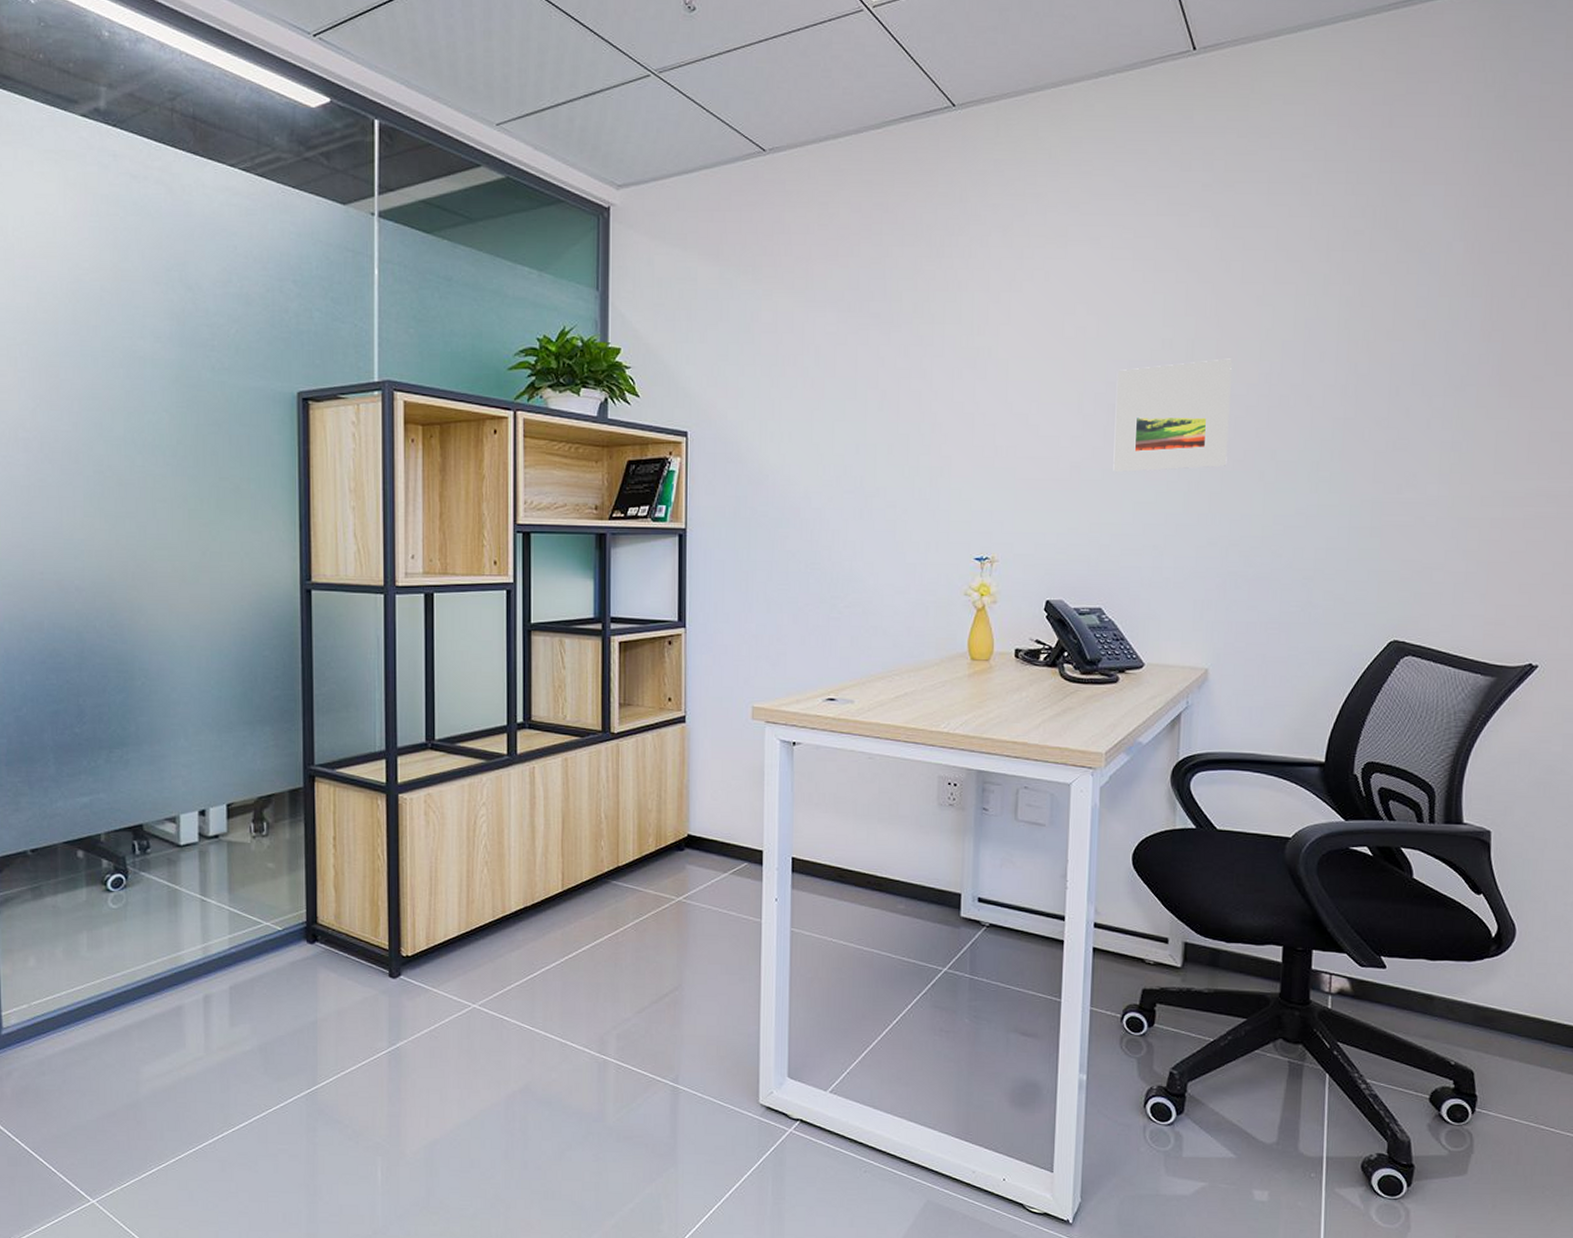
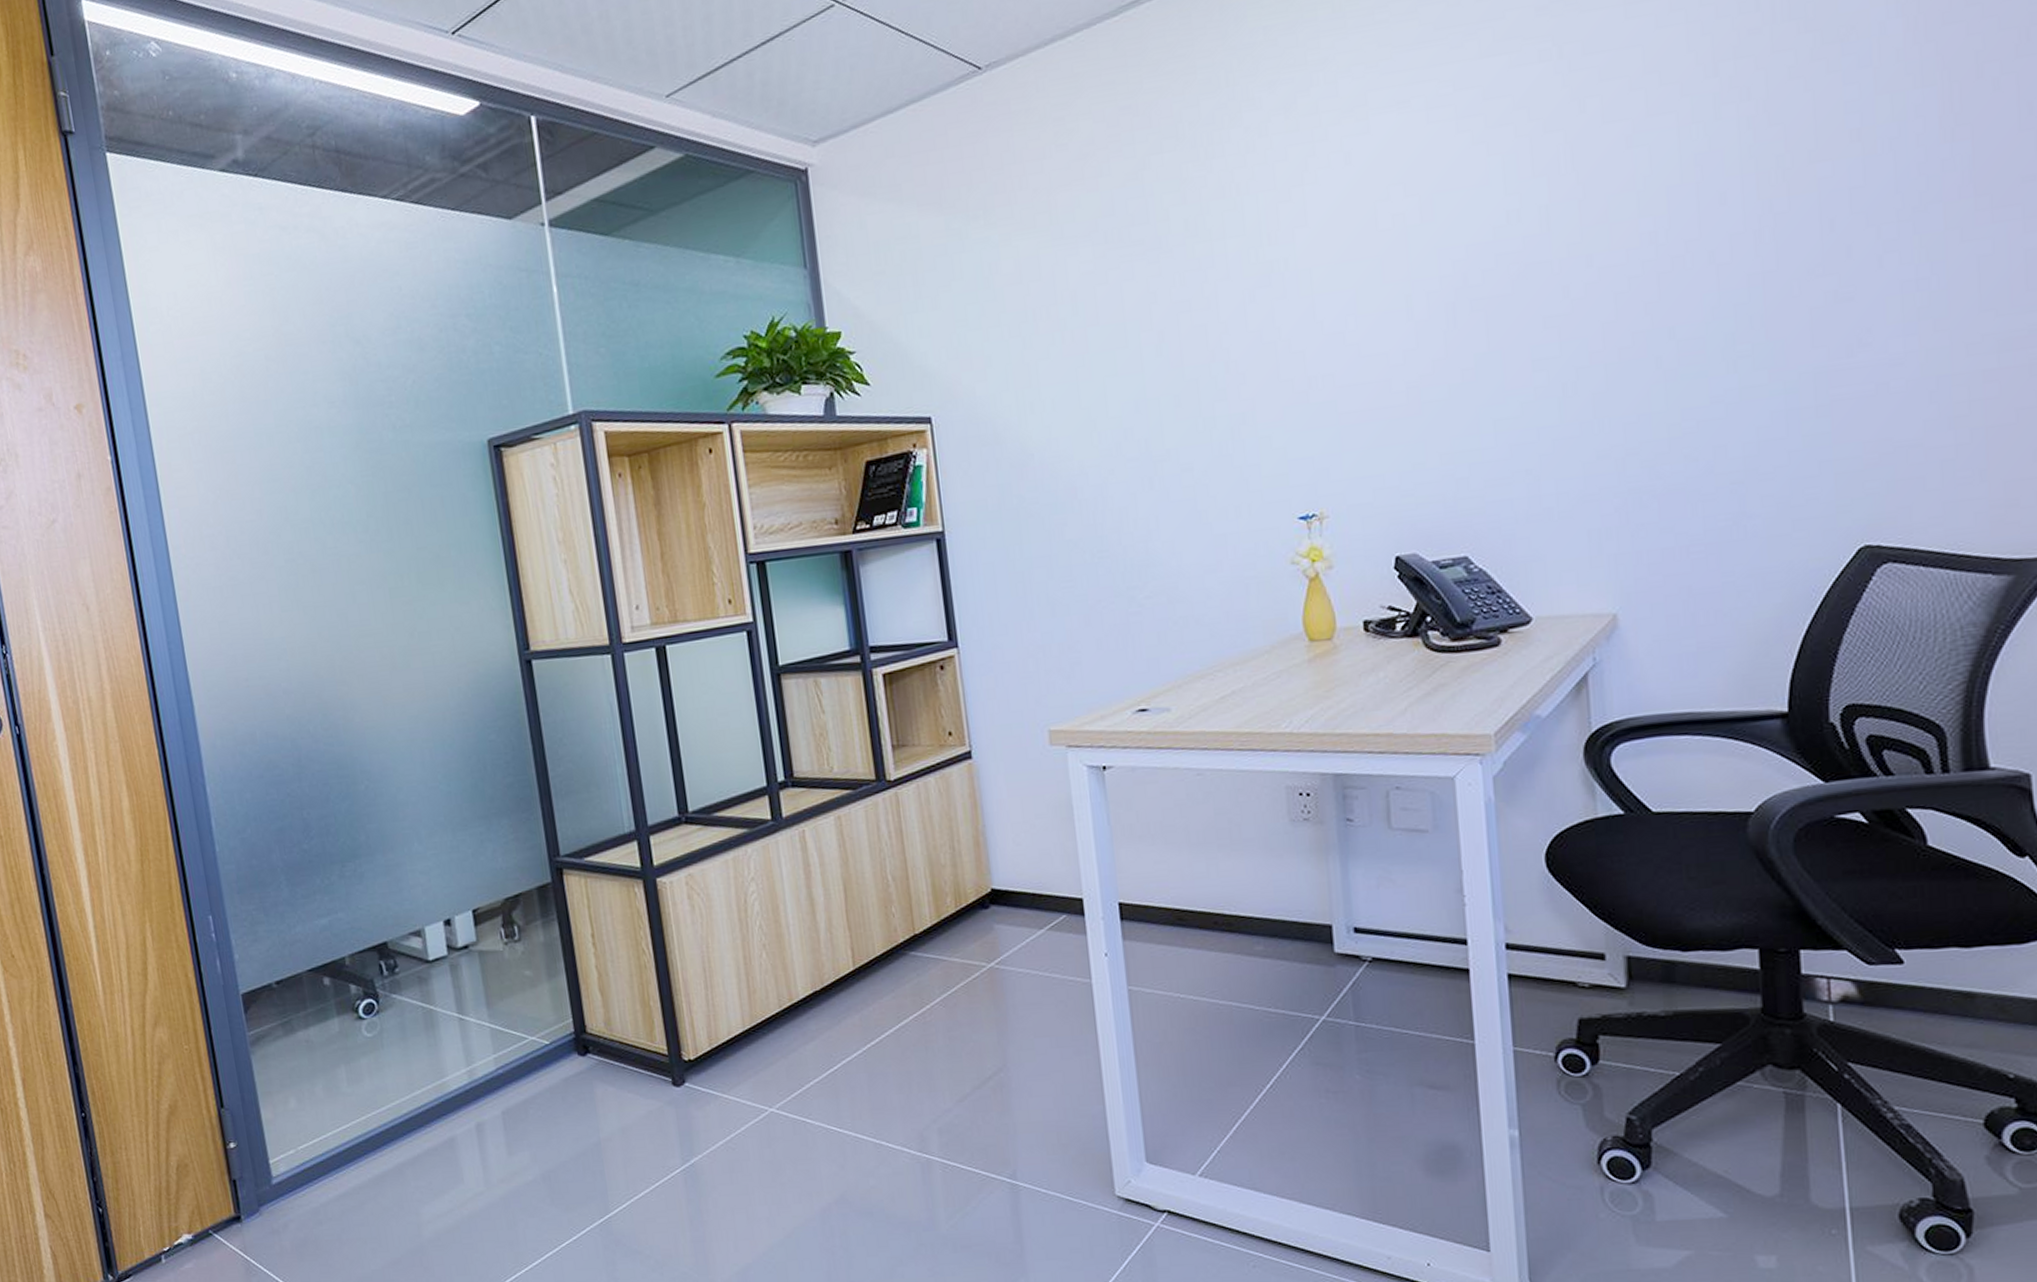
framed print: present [1113,358,1232,472] -> none [1453,221,1611,386]

